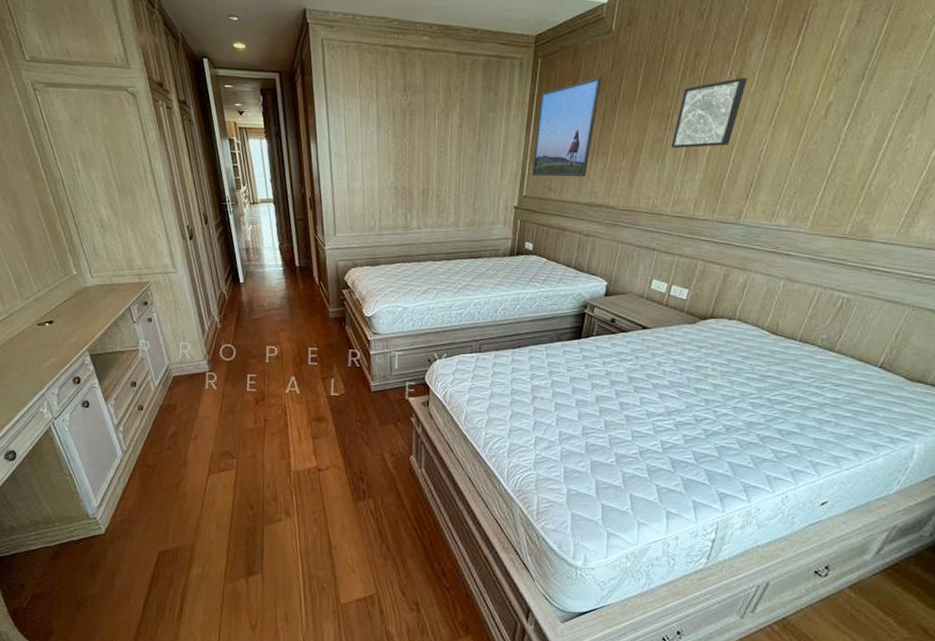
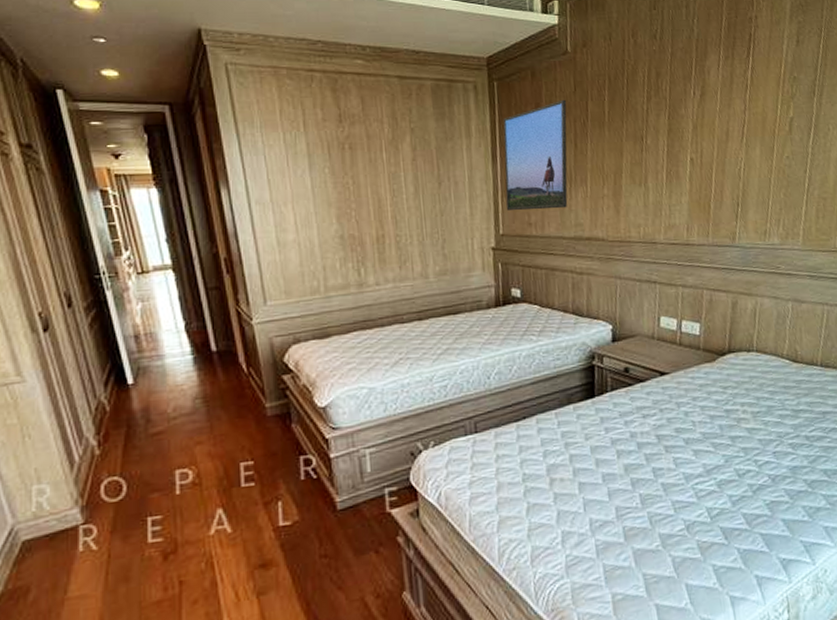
wall art: present [671,78,748,148] -> none [650,97,712,171]

